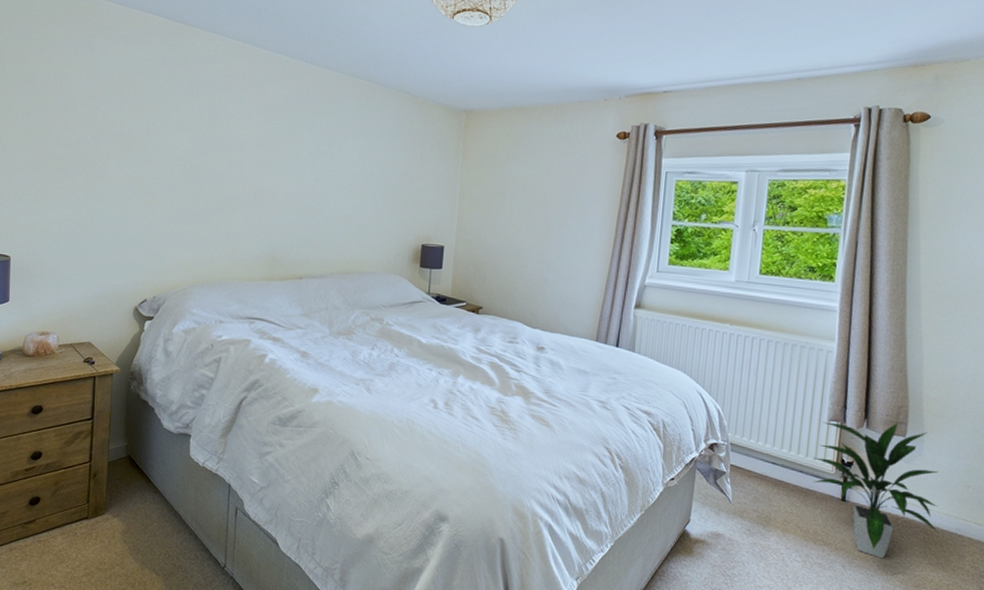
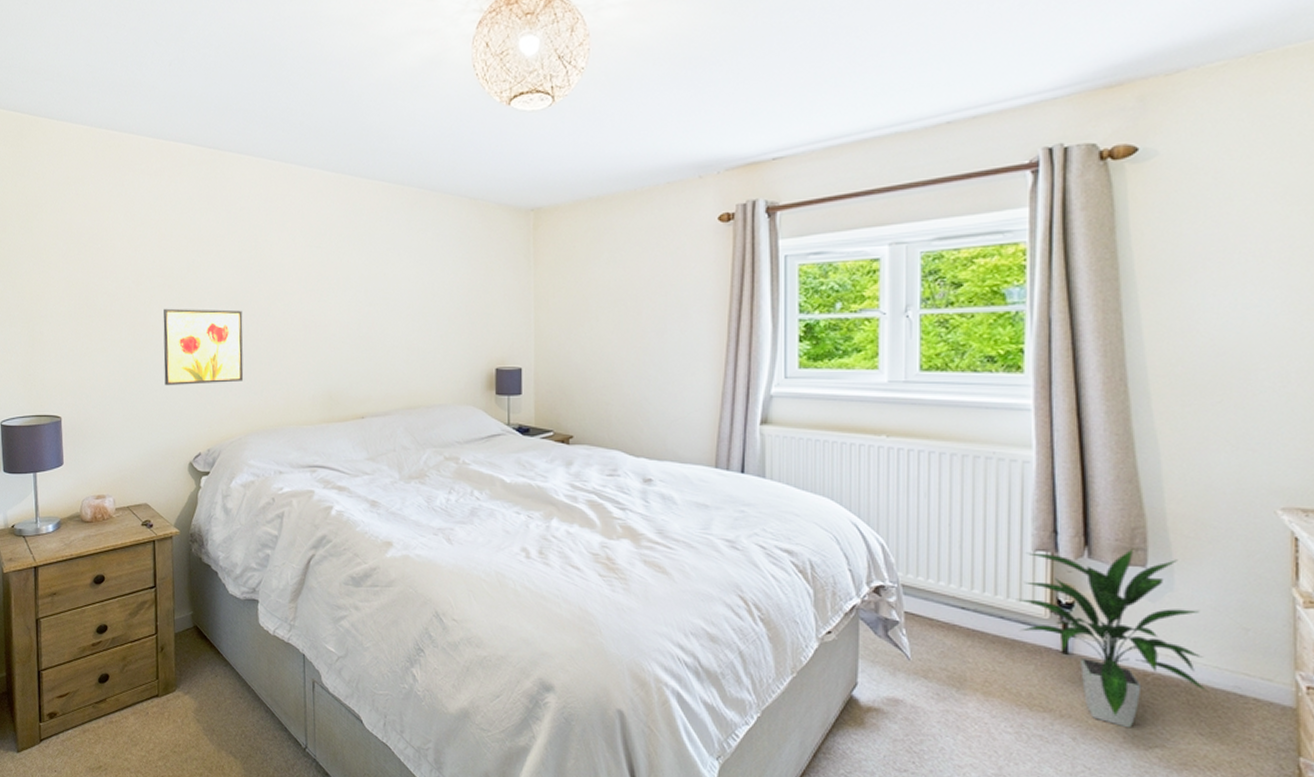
wall art: none [116,164,197,238] -> present [163,308,244,386]

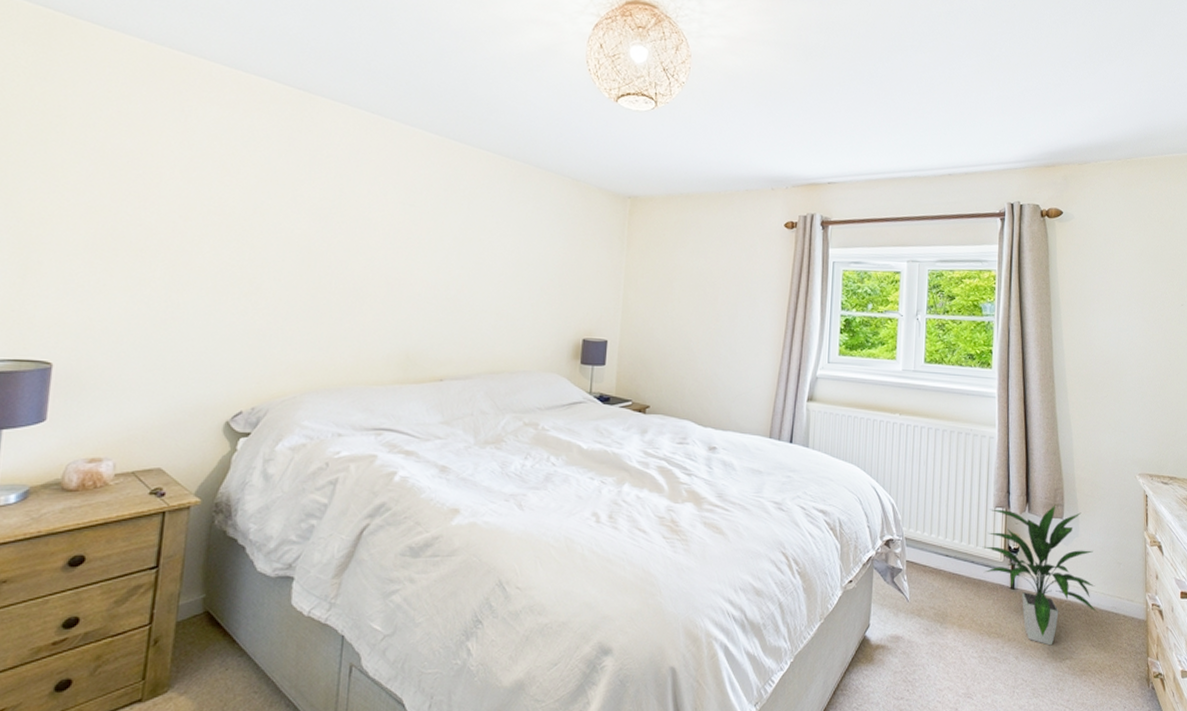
wall art: present [163,308,244,386] -> none [205,249,316,336]

